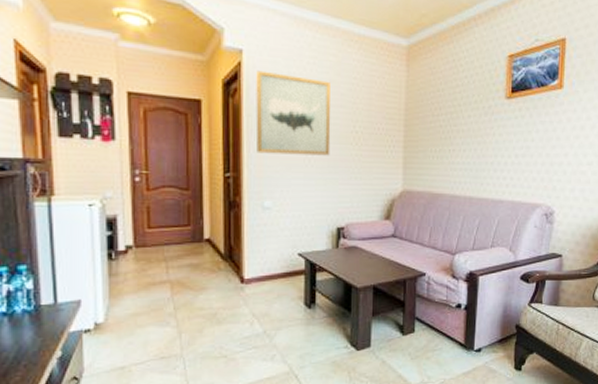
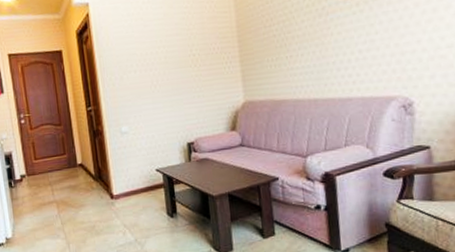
wall art: present [255,70,331,156] -> none [102,15,173,87]

